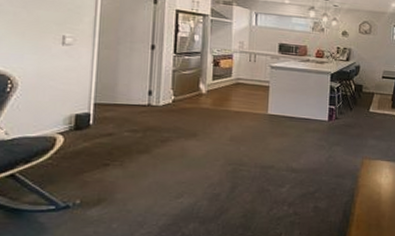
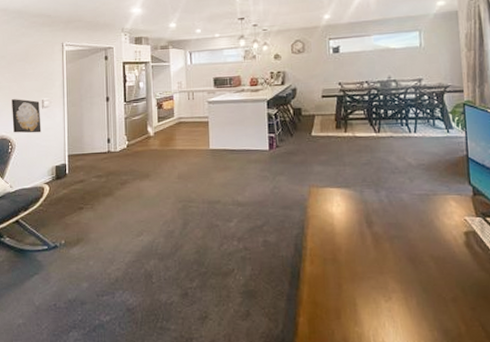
wall art: none [15,28,59,74] -> present [12,99,41,133]

